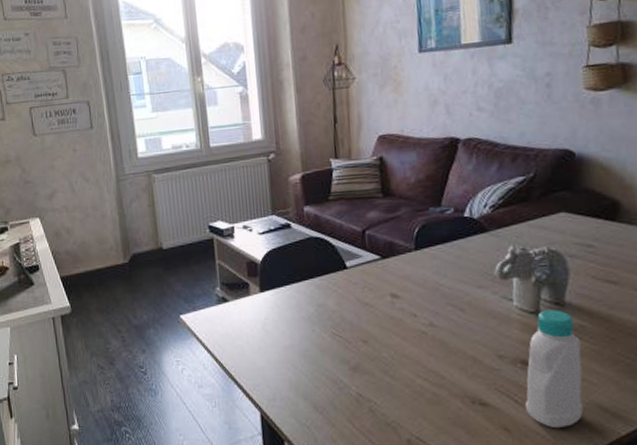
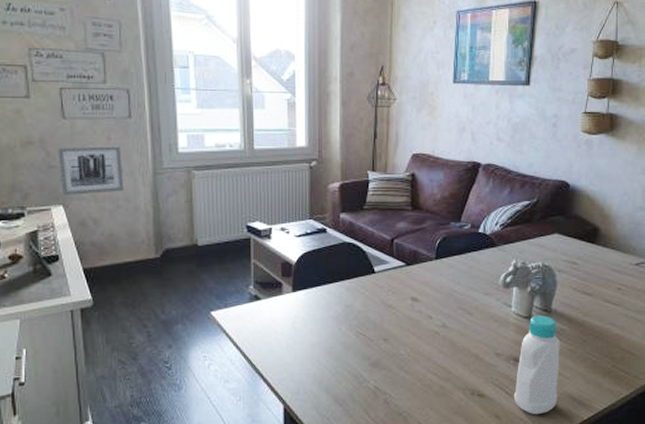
wall art: none [31,156,91,208] -> present [57,146,124,195]

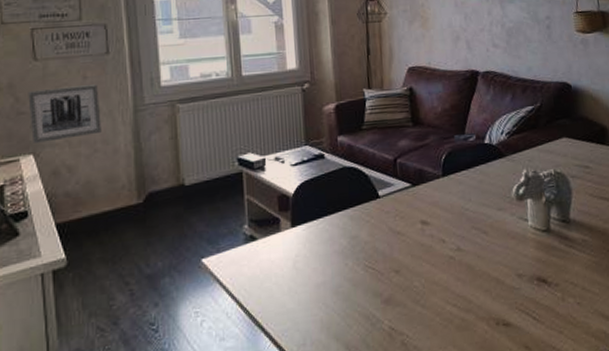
bottle: present [513,315,560,415] -> none [541,226,589,341]

